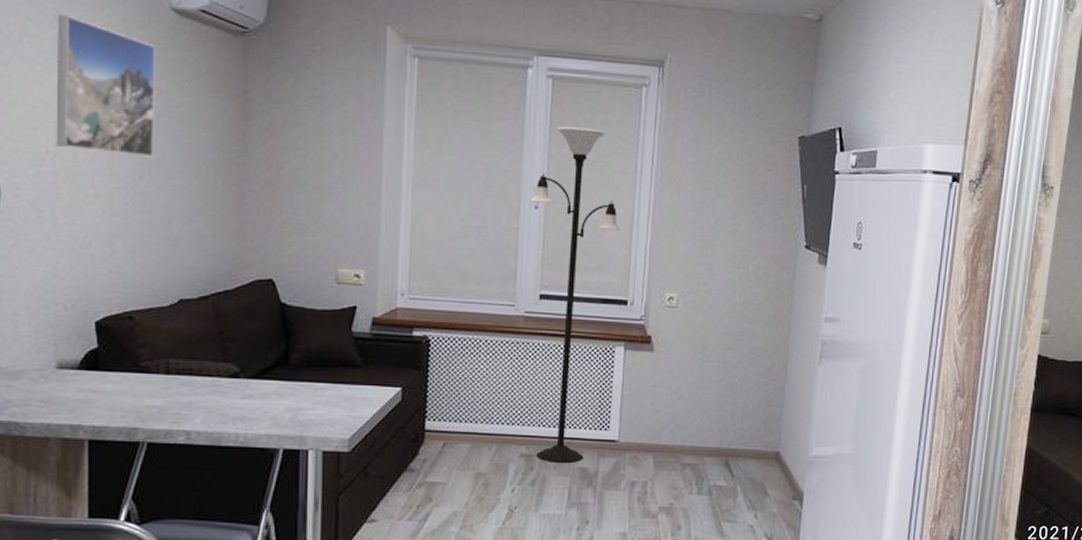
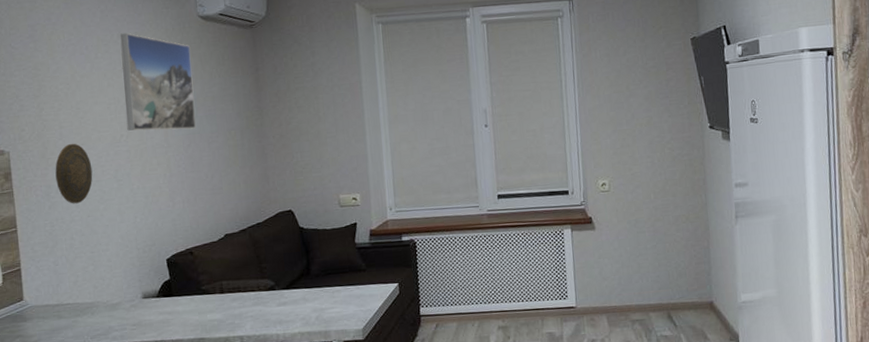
floor lamp: present [531,126,620,462] -> none [481,57,555,331]

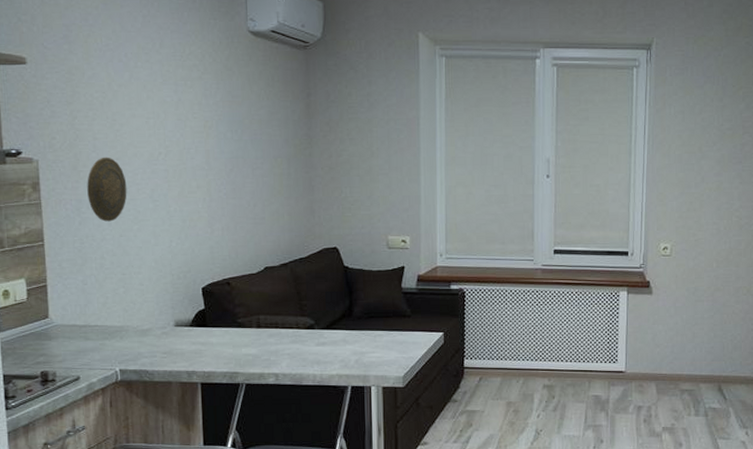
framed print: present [120,33,196,131] -> none [162,42,240,153]

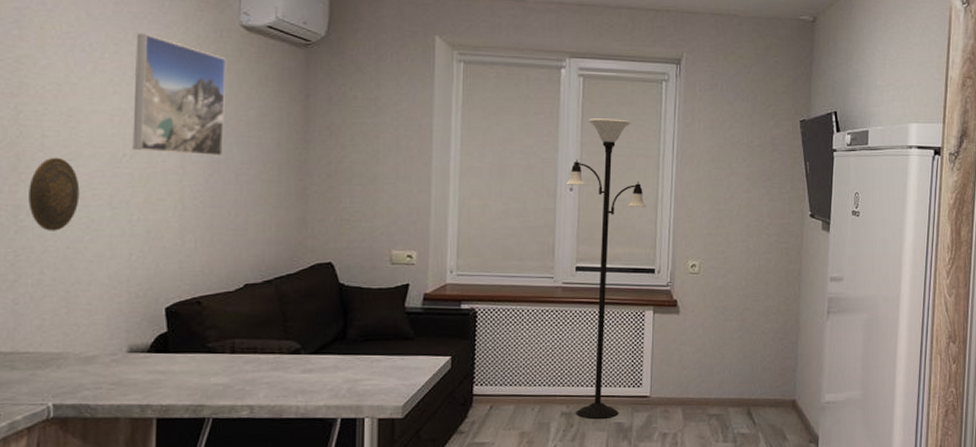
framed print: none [162,42,240,153] -> present [132,33,226,157]
floor lamp: none [543,106,620,391] -> present [566,118,647,419]

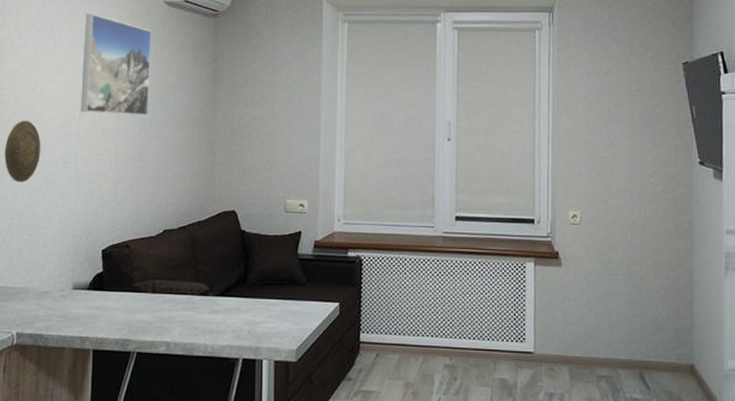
floor lamp: present [566,118,647,419] -> none [444,69,524,373]

